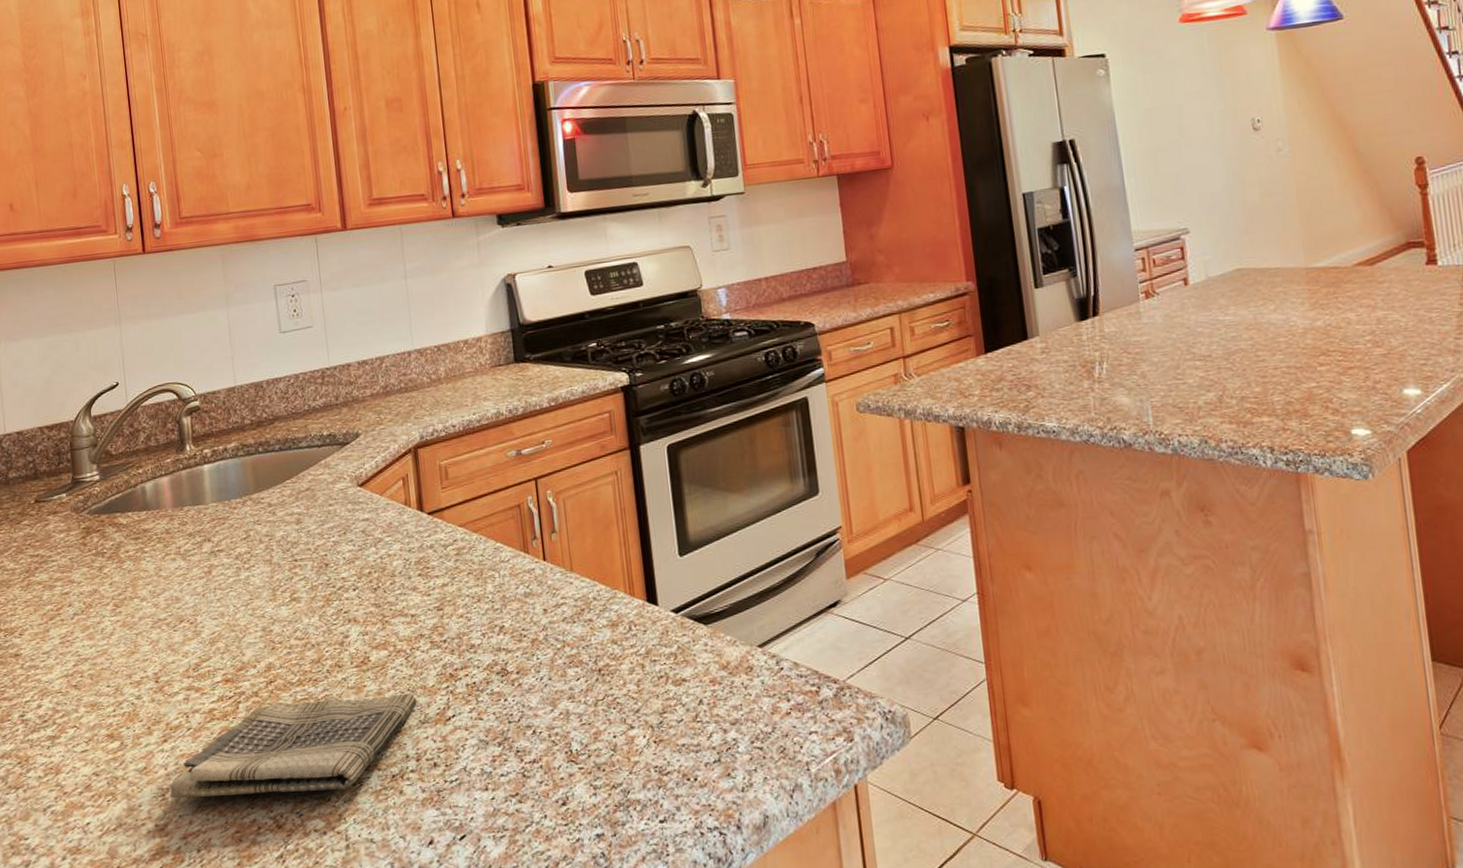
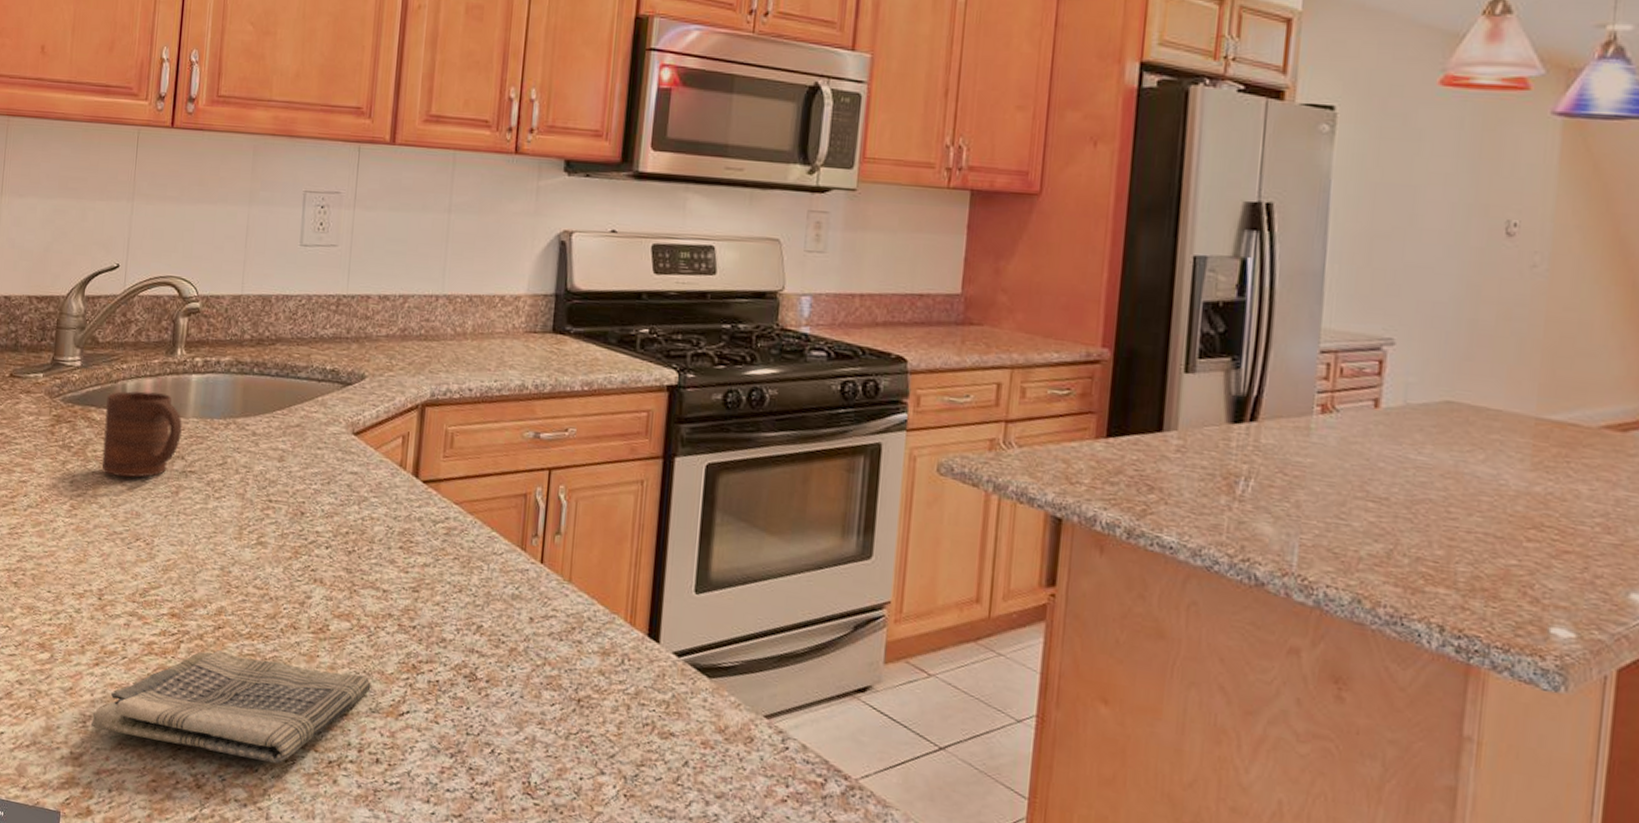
cup: none [129,487,204,570] -> present [101,391,182,478]

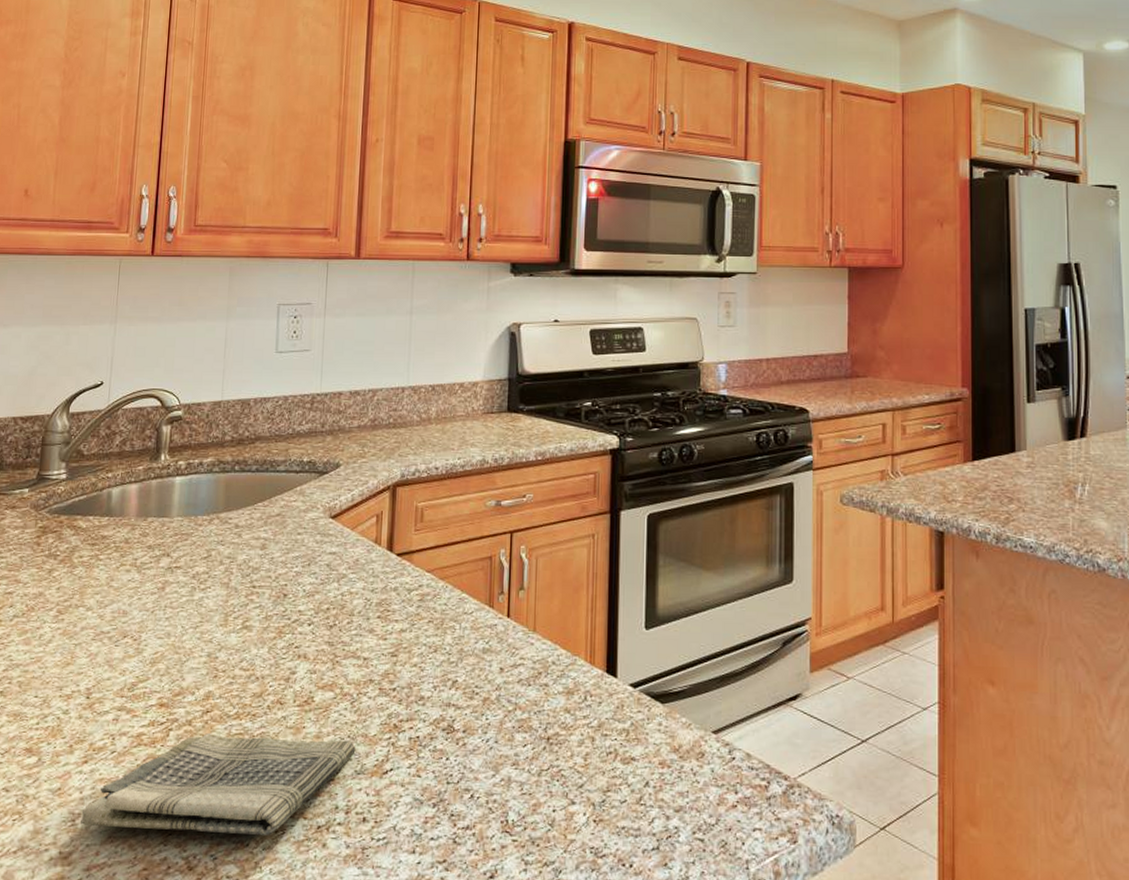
cup: present [101,391,182,478] -> none [88,497,167,579]

